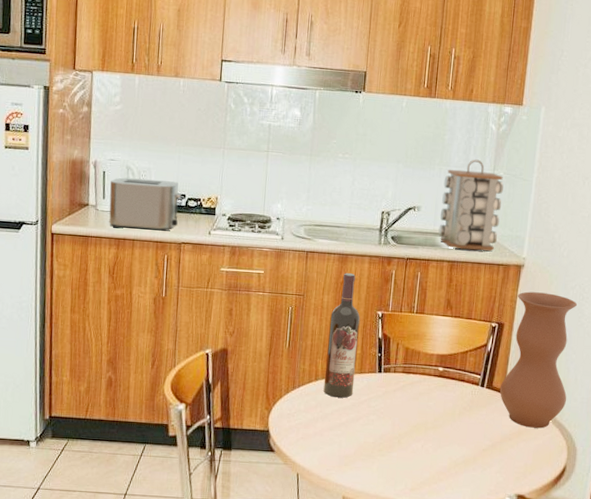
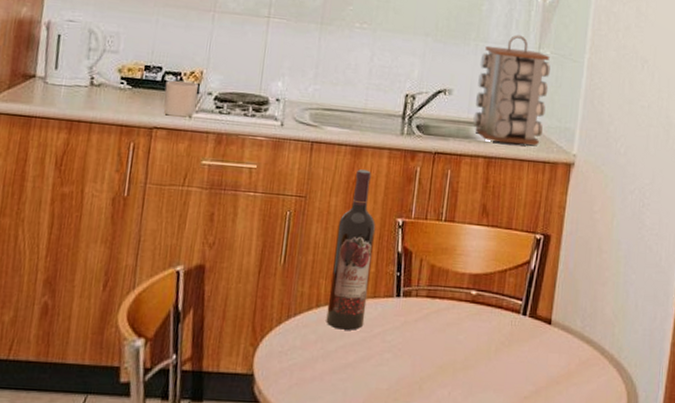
toaster: present [109,177,181,232] -> none [60,43,157,113]
mug: none [188,205,215,235] -> present [163,80,198,118]
vase: present [499,291,577,428] -> none [545,196,636,369]

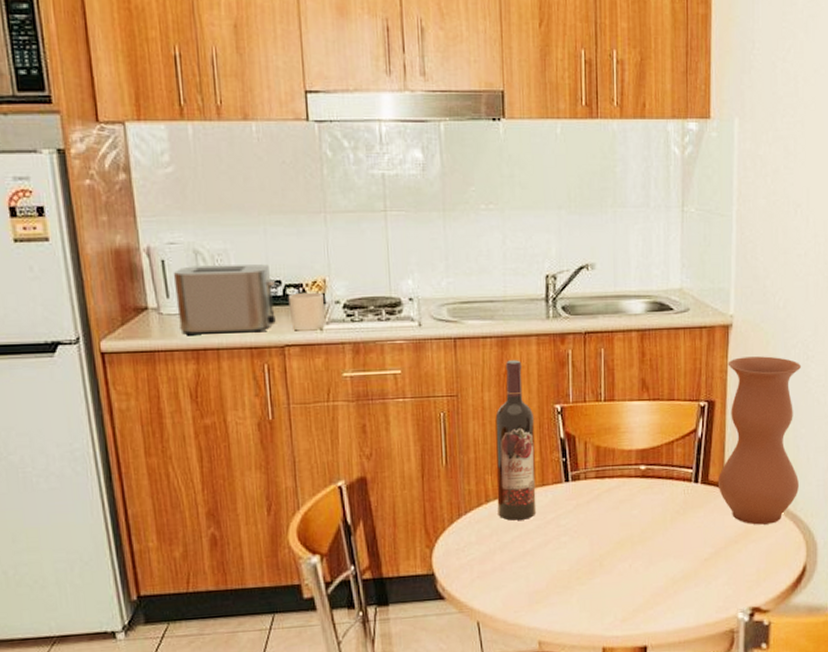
toaster: none [60,43,157,113] -> present [173,264,276,336]
spice rack: present [473,35,551,145] -> none [620,194,697,314]
vase: none [545,196,636,369] -> present [717,356,801,525]

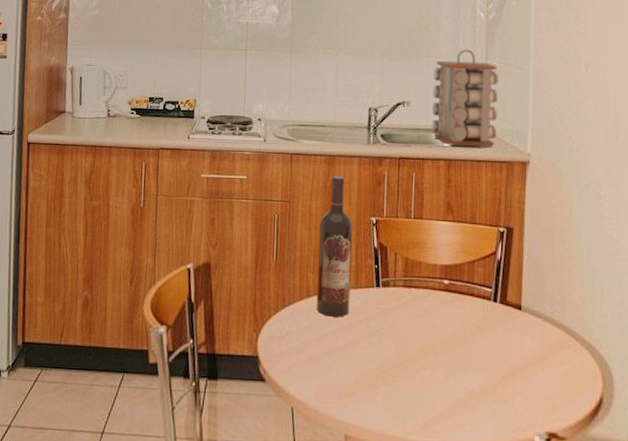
toaster: present [173,264,276,336] -> none [85,82,158,138]
mug: present [288,292,325,332] -> none [166,108,193,140]
spice rack: none [620,194,697,314] -> present [431,49,498,147]
vase: present [717,356,801,525] -> none [515,191,594,351]

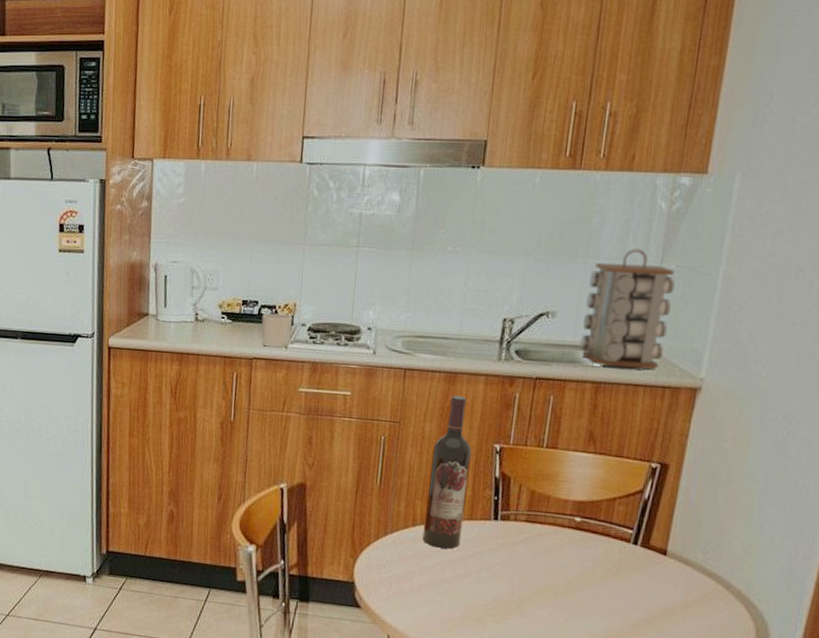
mug: none [166,108,193,140] -> present [261,313,292,349]

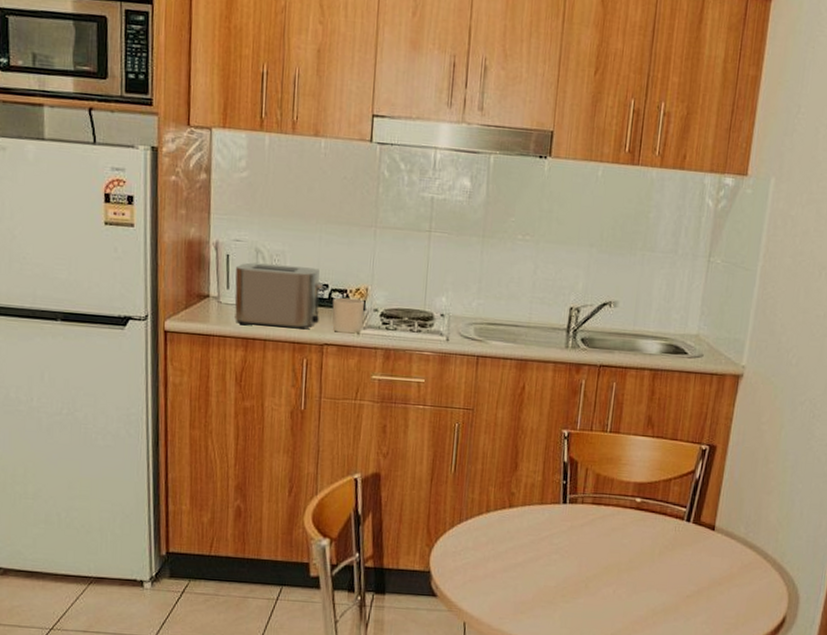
toaster: none [171,282,253,345] -> present [234,262,323,331]
wine bottle: present [422,396,472,549] -> none [496,383,542,534]
spice rack: present [579,248,675,369] -> none [638,243,721,357]

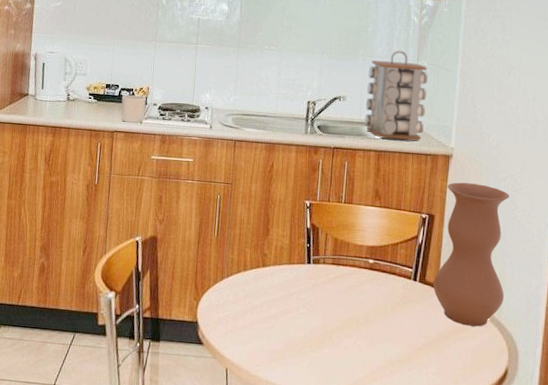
toaster: present [234,262,323,331] -> none [47,69,115,121]
spice rack: none [638,243,721,357] -> present [364,50,428,141]
vase: none [708,407,806,572] -> present [433,182,509,327]

